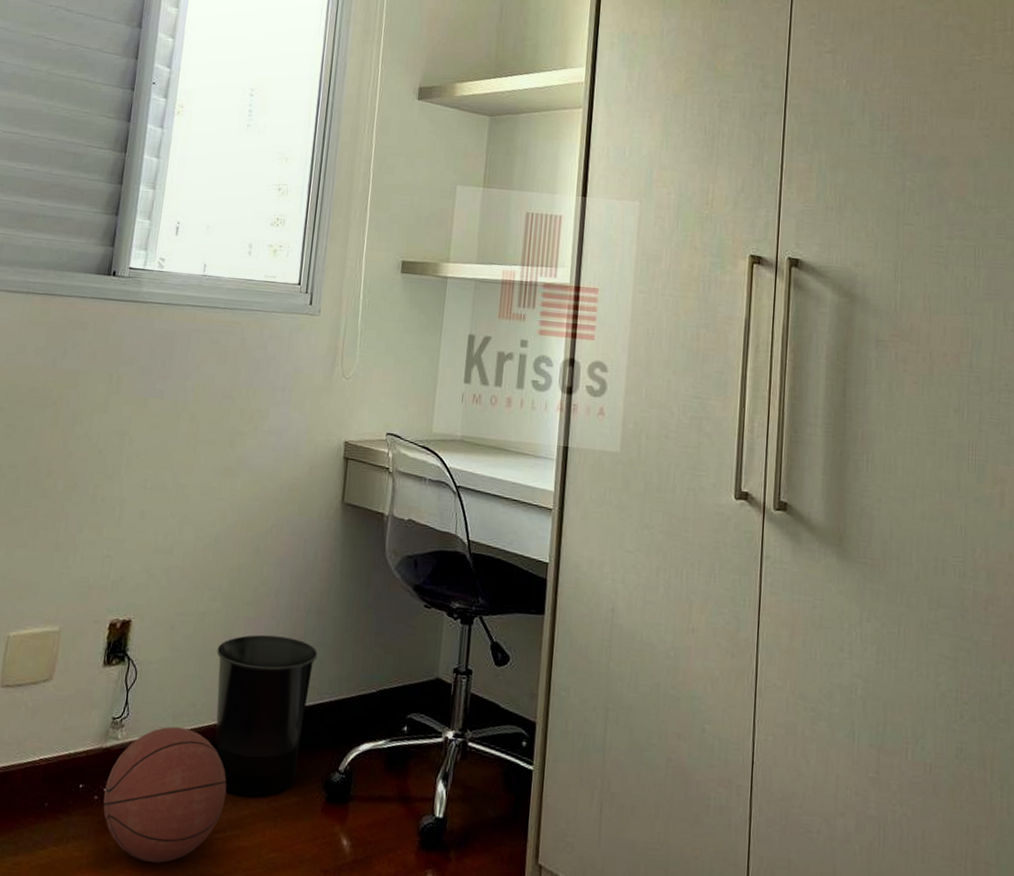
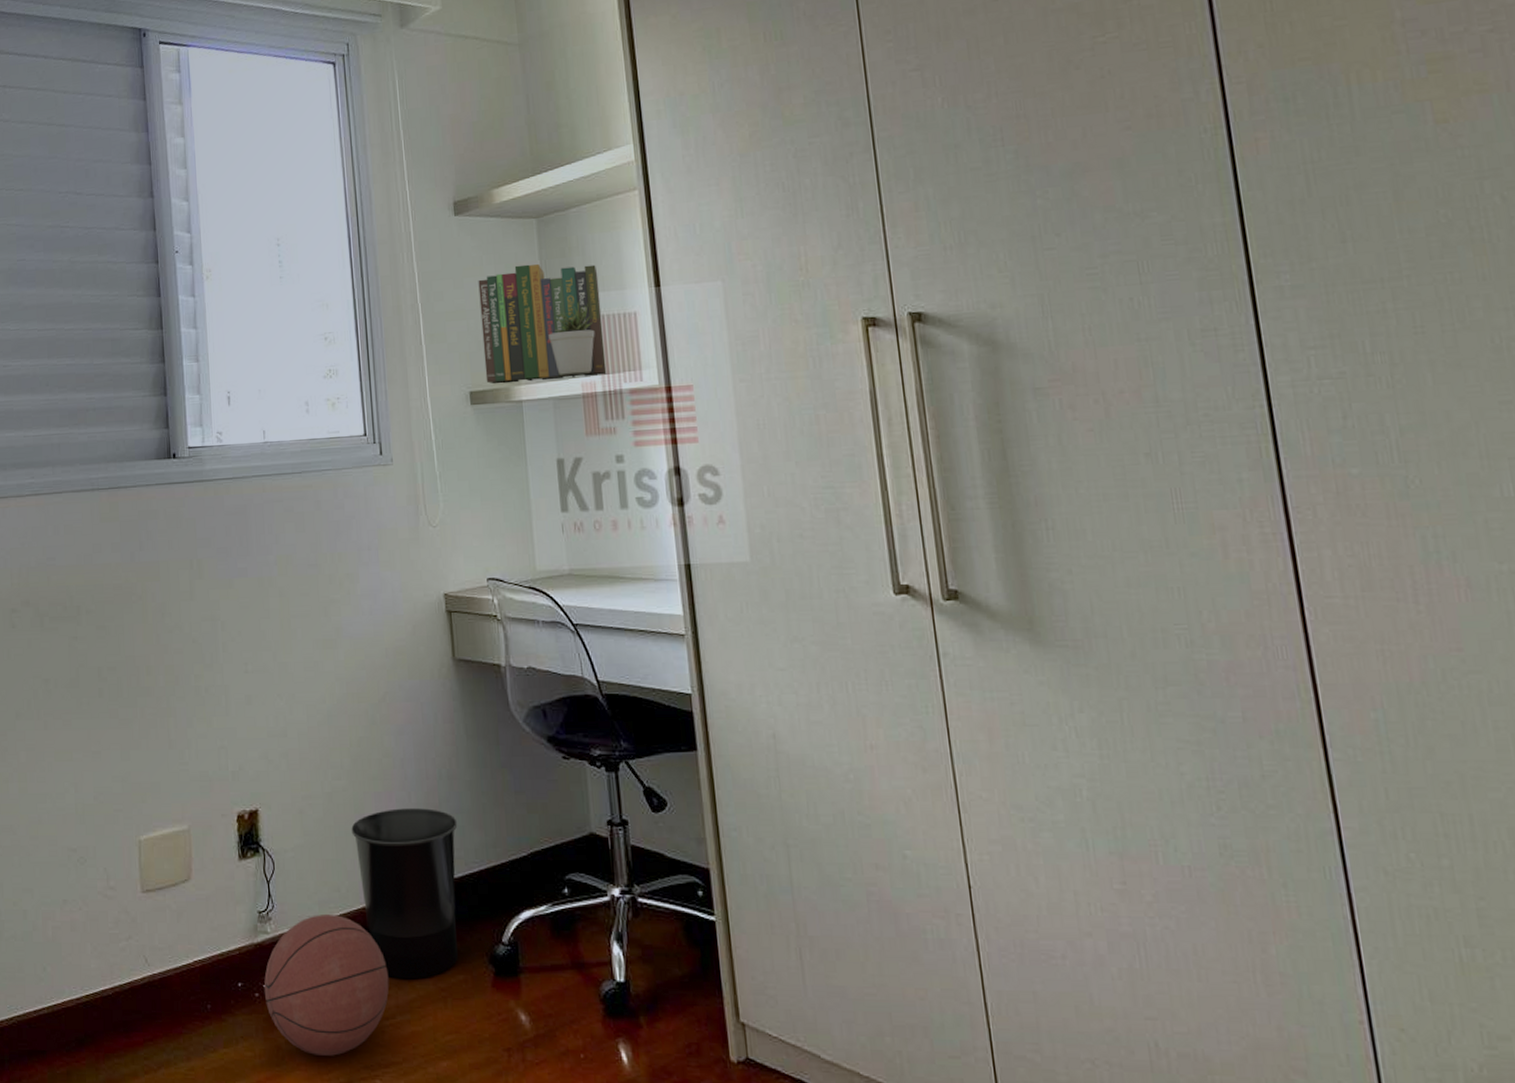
books: none [418,155,535,267] -> present [478,264,607,385]
potted plant: none [481,197,523,263] -> present [548,301,595,376]

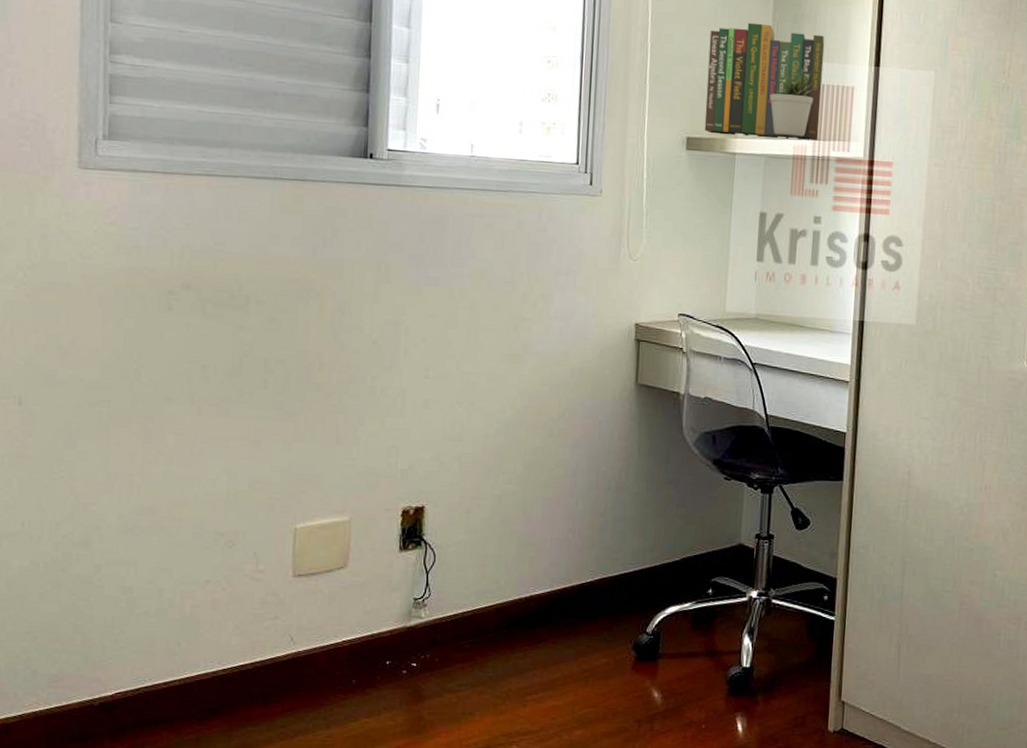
basketball: present [264,913,389,1056] -> none [412,602,537,725]
waste bin: present [351,808,458,980] -> none [516,513,620,662]

